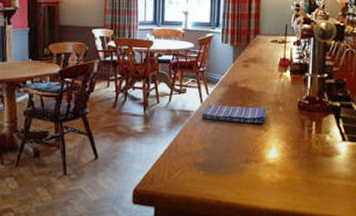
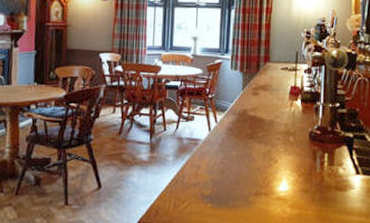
dish towel: present [201,104,266,123] -> none [209,133,276,154]

